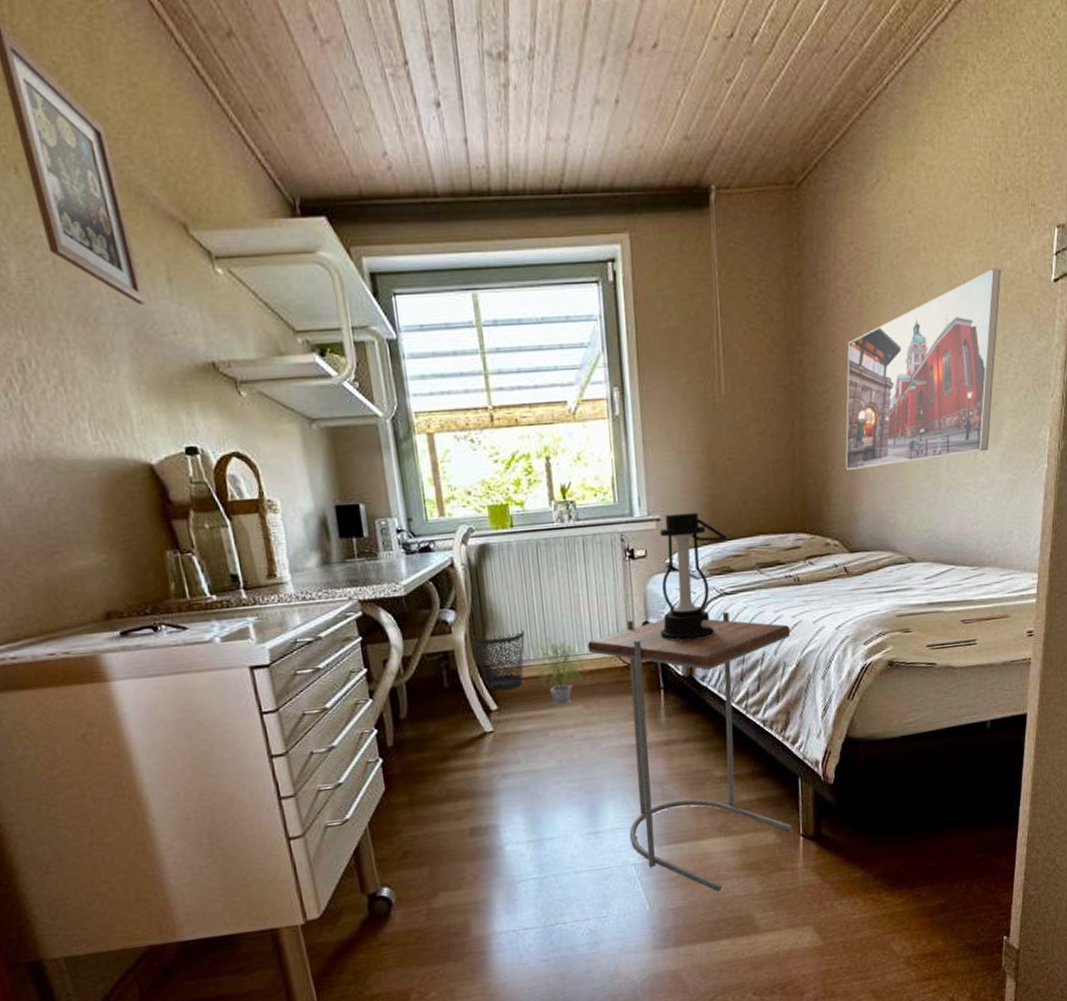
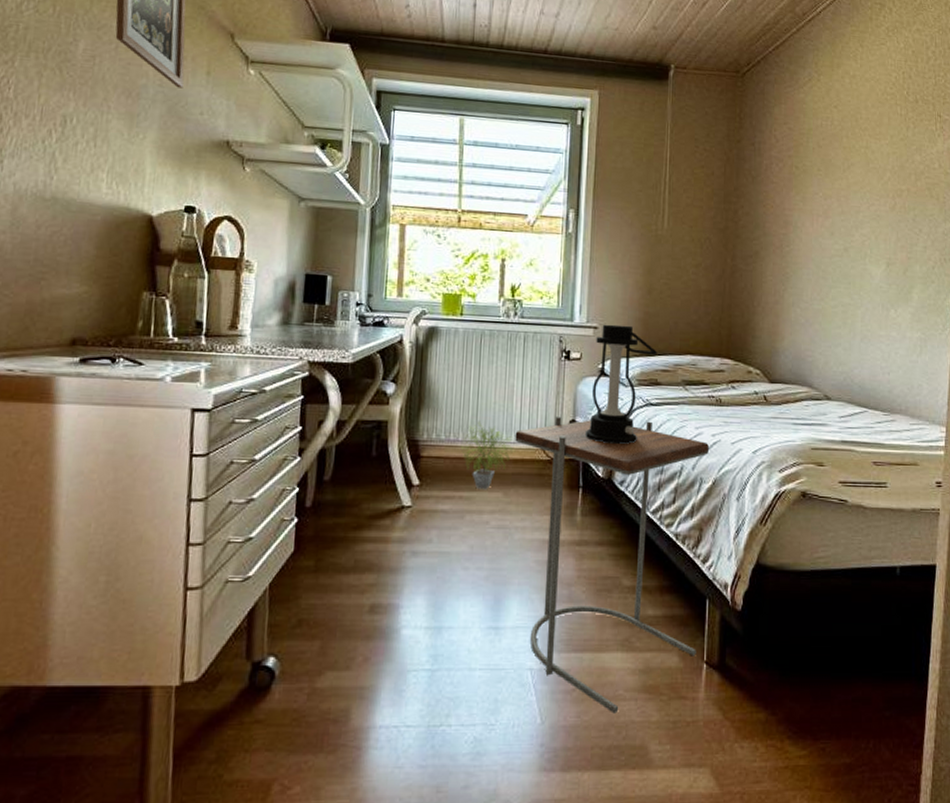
wastebasket: present [471,629,525,691] -> none [406,408,458,467]
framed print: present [845,268,1001,470] -> none [771,160,912,310]

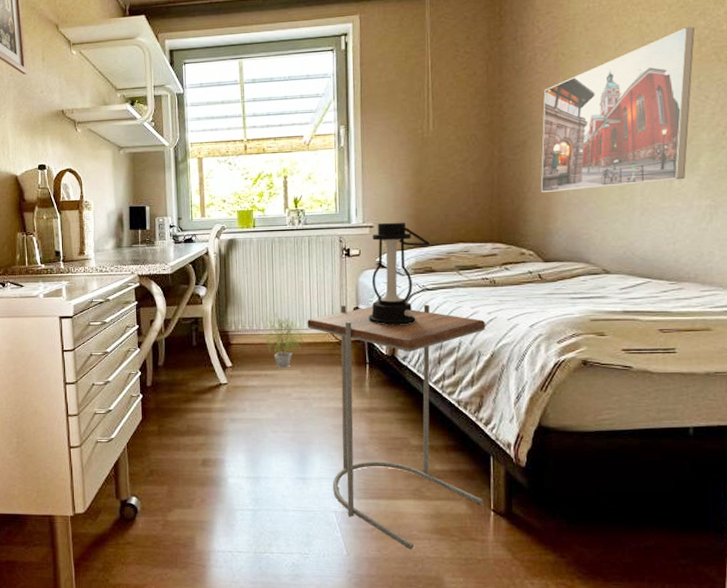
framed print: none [771,160,912,310] -> present [541,27,695,192]

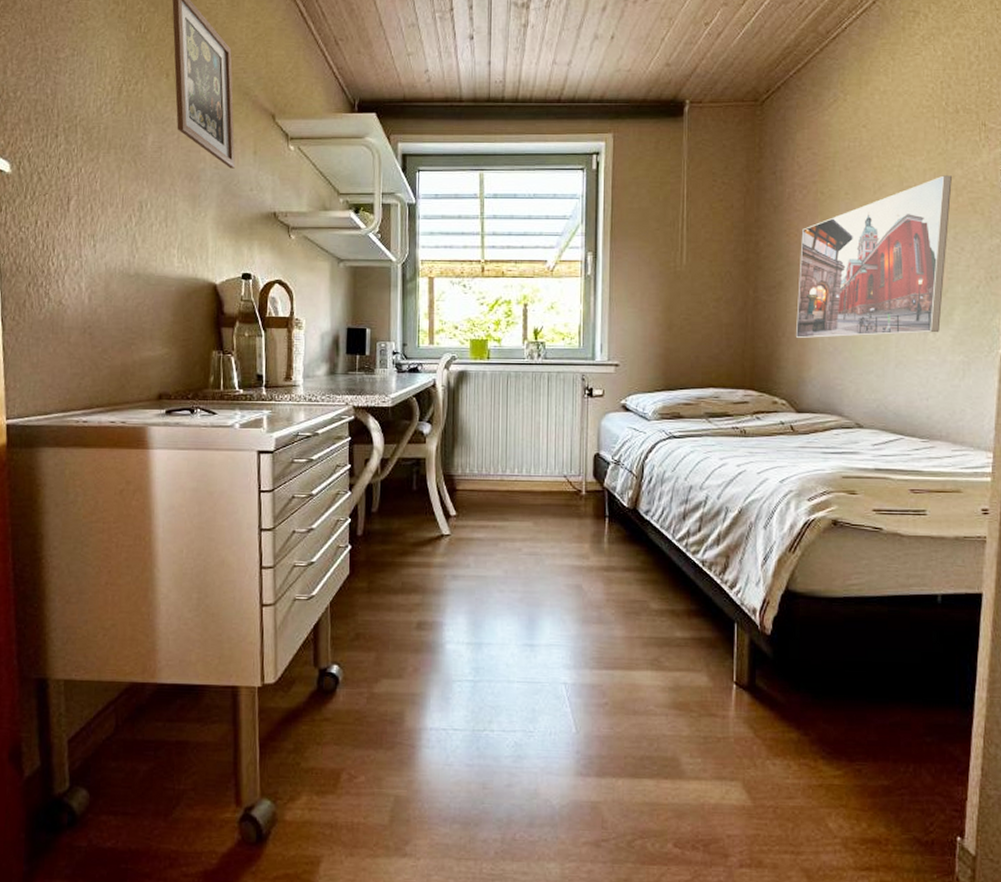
potted plant: present [262,313,309,368] -> none [492,456,544,519]
side table: present [307,304,486,550] -> none [542,450,735,727]
lantern: present [369,222,430,326] -> none [610,361,679,476]

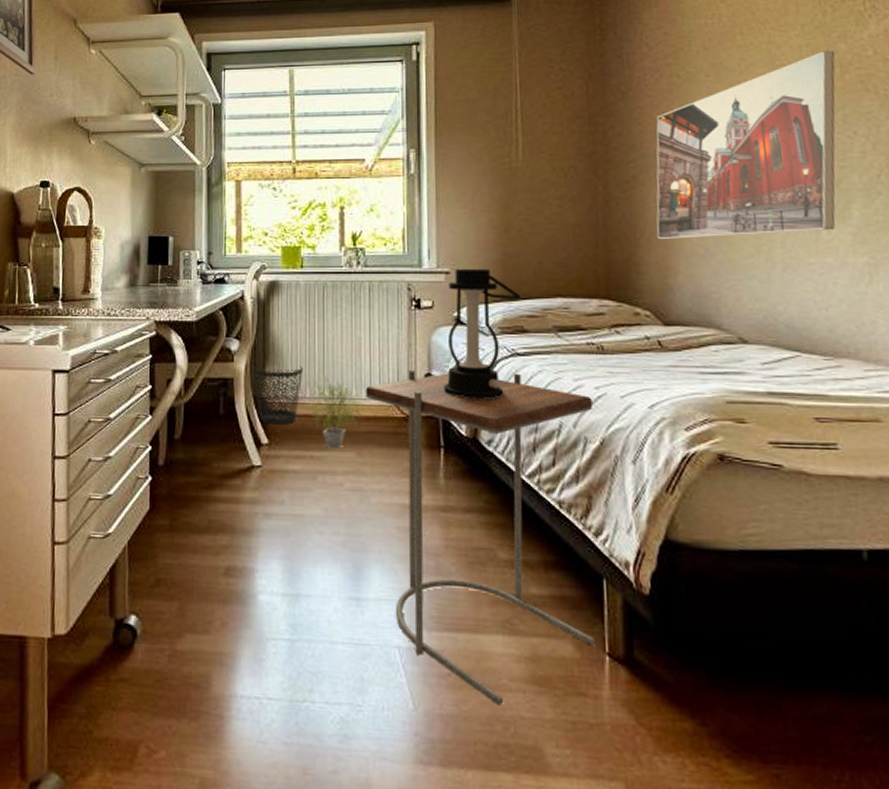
wastebasket: none [441,446,489,499] -> present [251,364,304,425]
potted plant: none [492,456,544,519] -> present [308,376,367,449]
side table: none [542,450,735,727] -> present [365,369,595,706]
lantern: none [610,361,679,476] -> present [444,268,521,400]

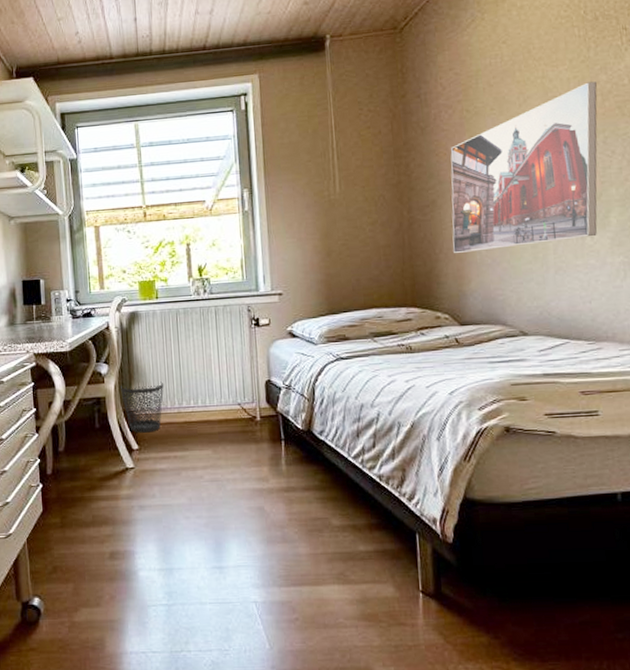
potted plant: present [308,376,367,449] -> none [169,389,219,448]
side table: present [365,369,595,706] -> none [217,374,411,639]
lantern: present [444,268,521,400] -> none [282,288,342,399]

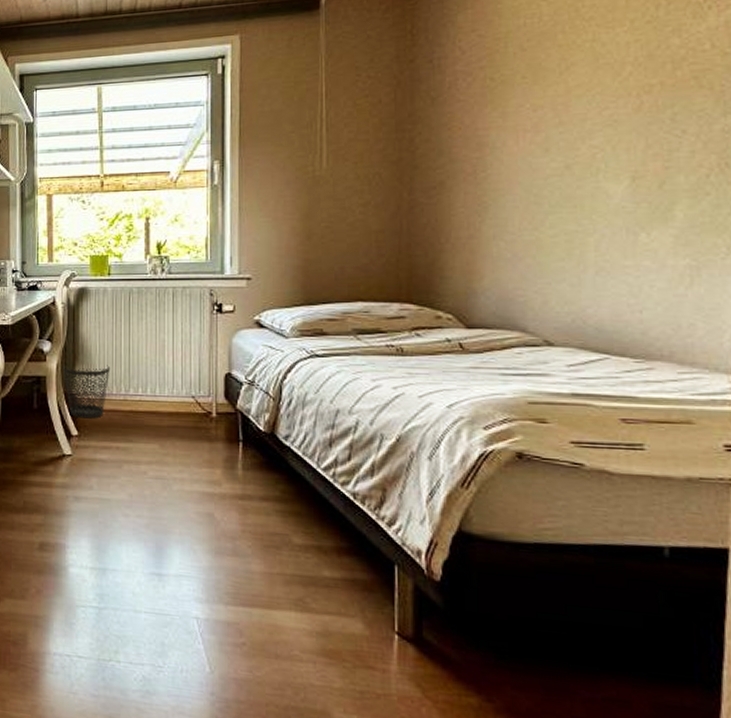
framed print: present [450,81,597,253] -> none [463,46,666,243]

